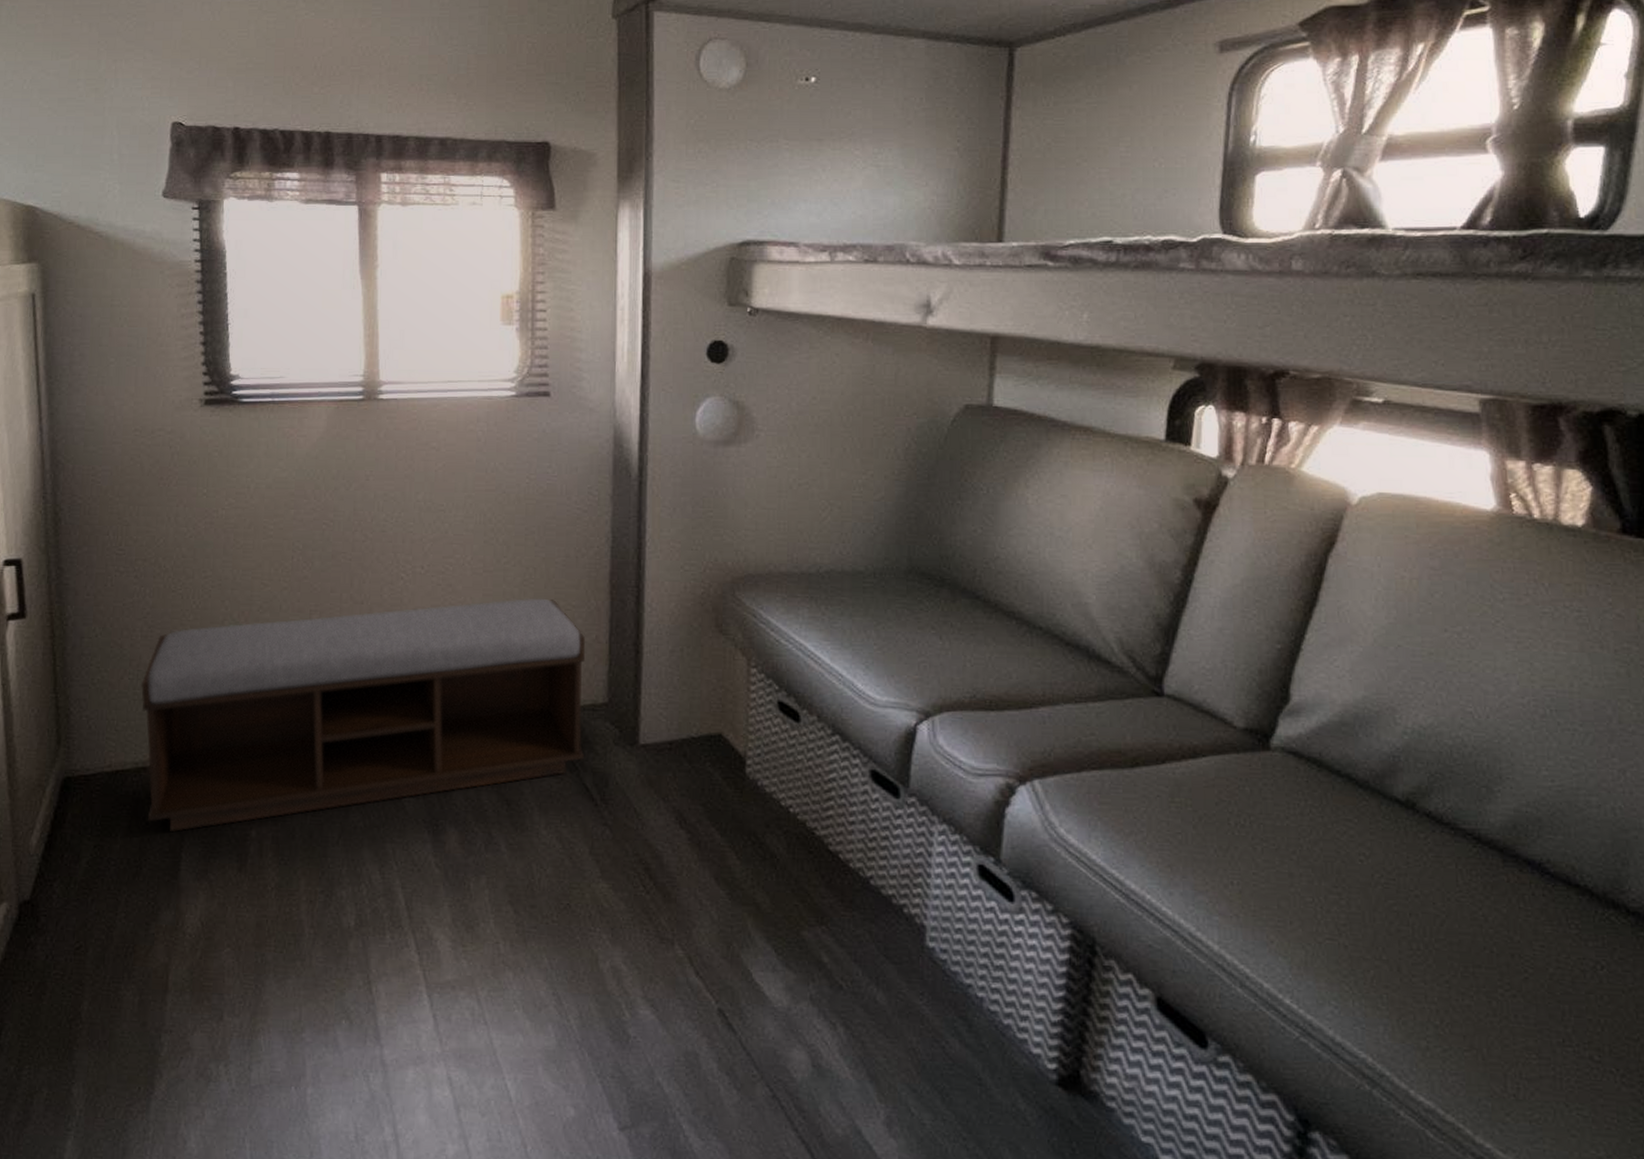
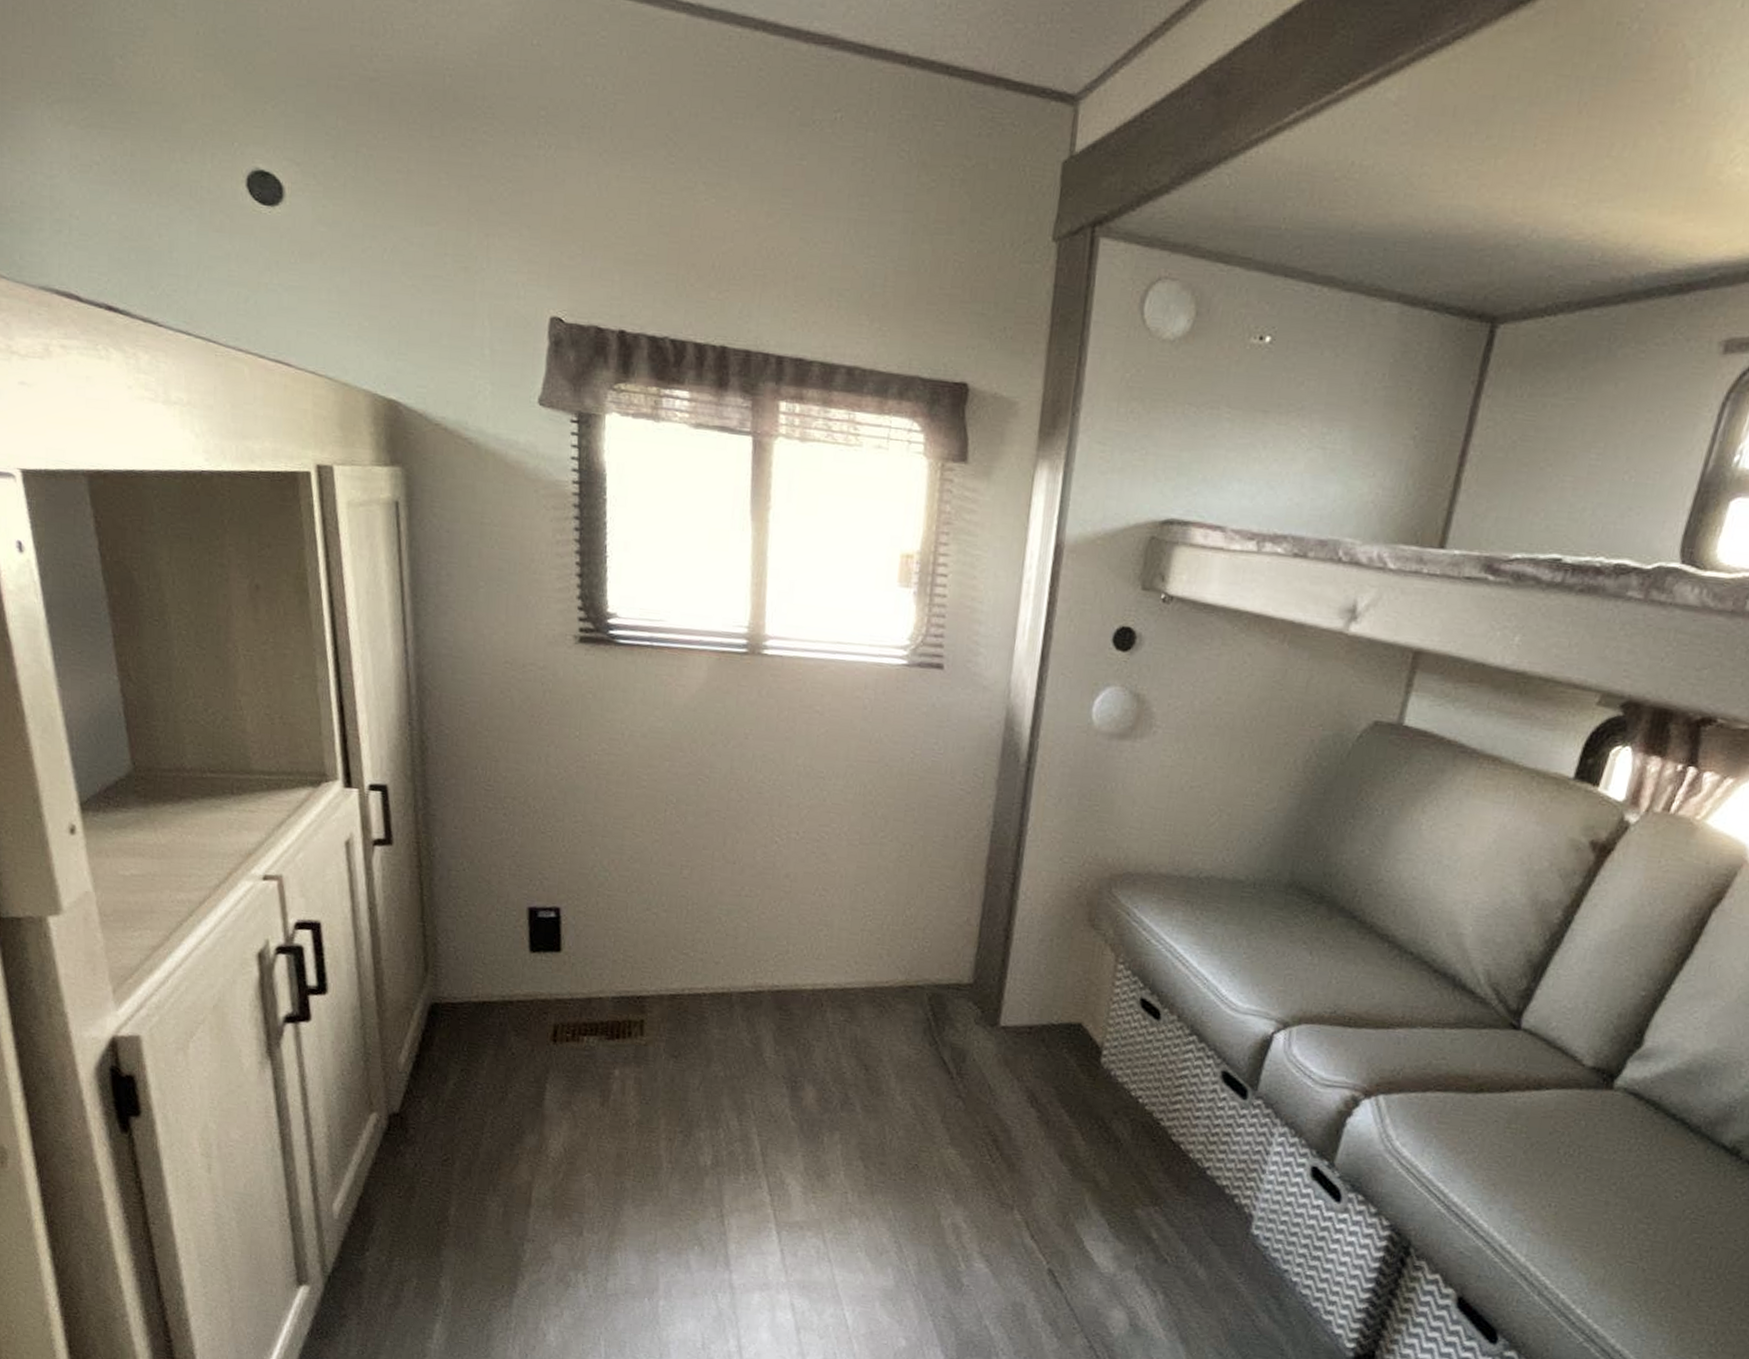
bench: present [140,598,586,831] -> none [508,871,956,1064]

